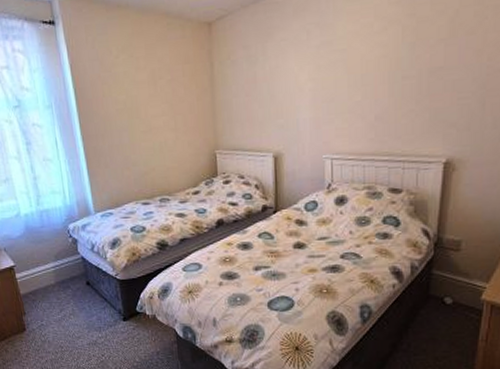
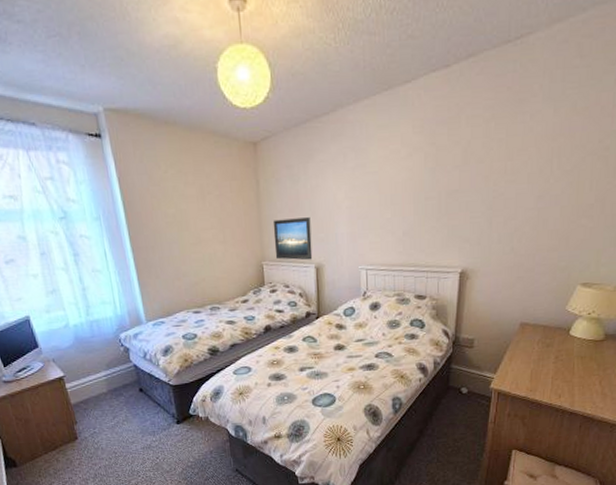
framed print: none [227,102,271,149] -> present [272,217,313,261]

